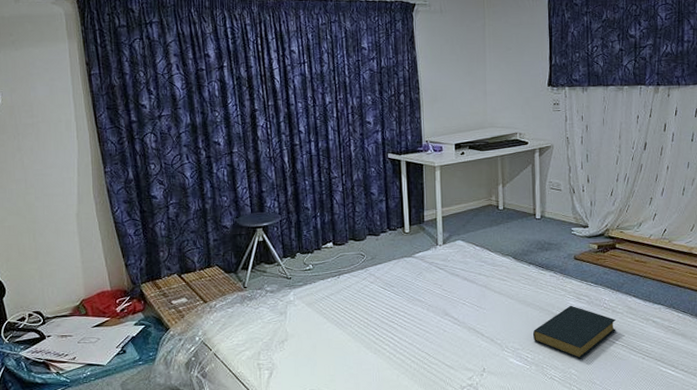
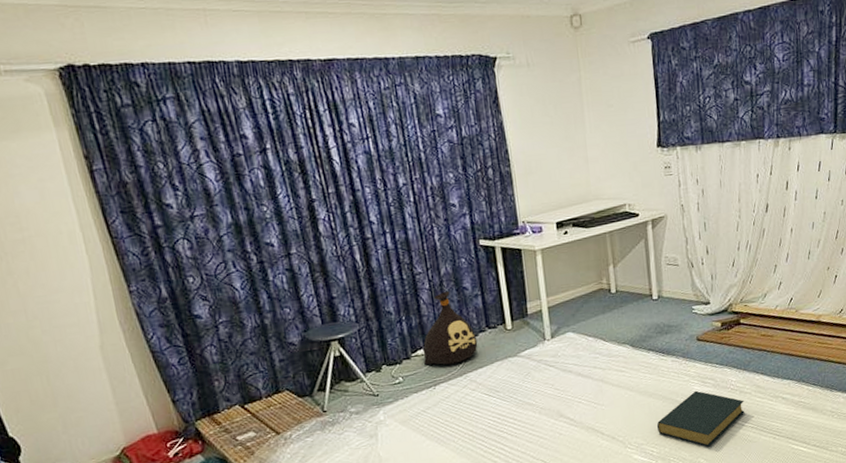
bag: none [332,195,379,259] -> present [423,291,478,366]

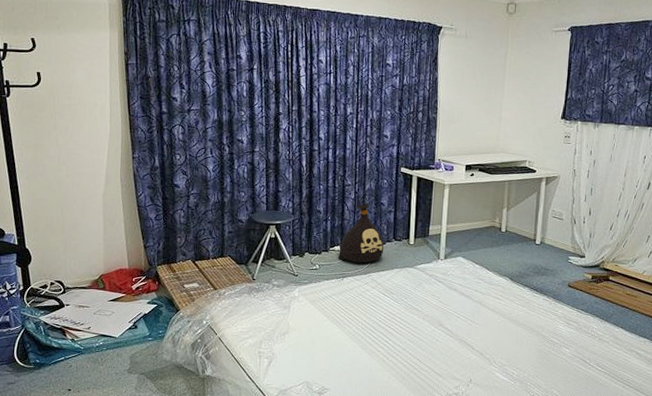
hardback book: present [656,390,745,447] -> none [520,329,601,381]

